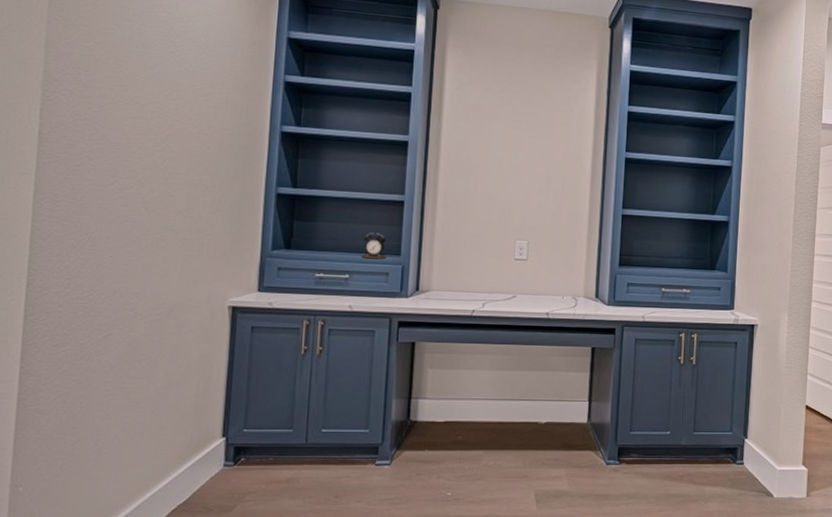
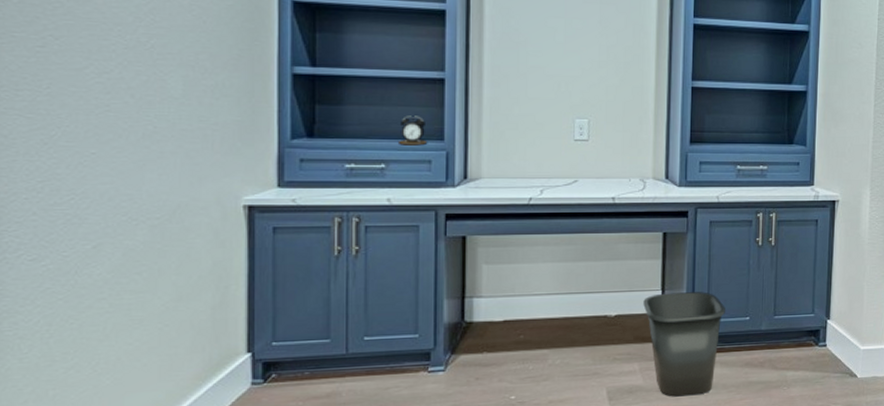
waste bin: none [571,404,648,504] -> present [643,292,725,397]

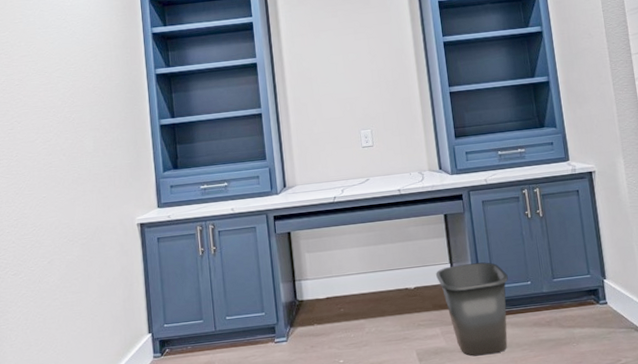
alarm clock: present [399,115,427,146] -> none [234,143,254,167]

